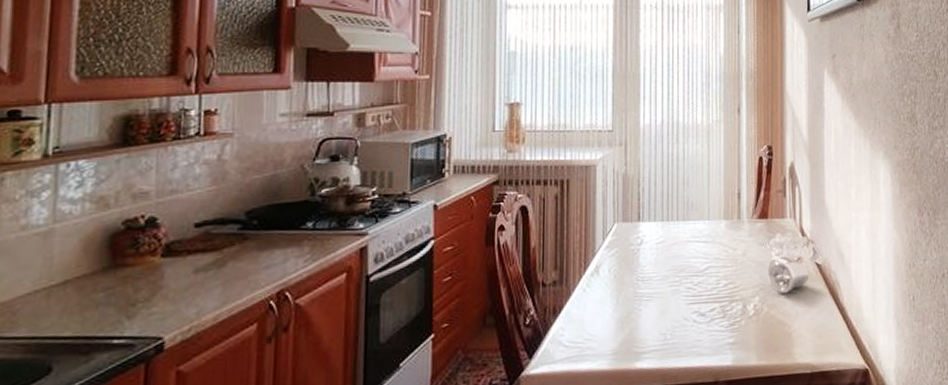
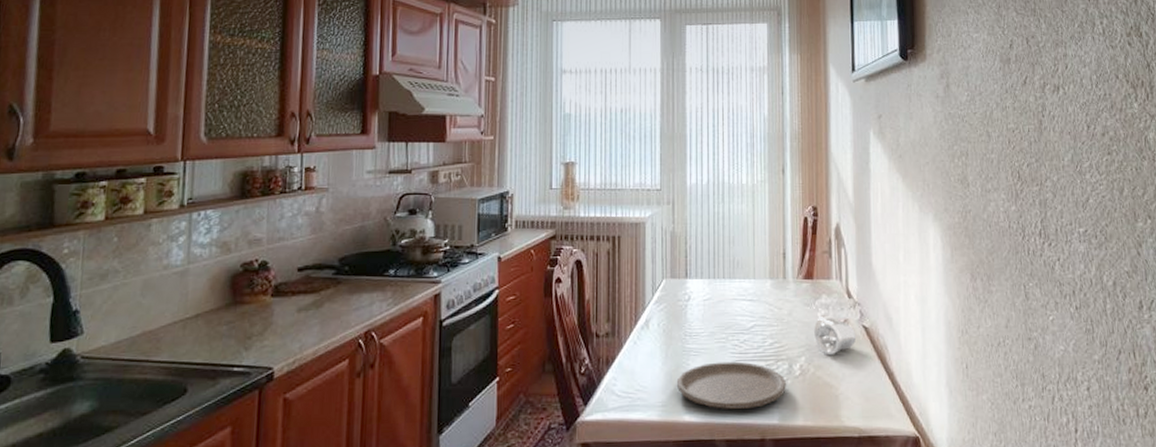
plate: none [627,304,741,354] -> present [676,361,787,409]

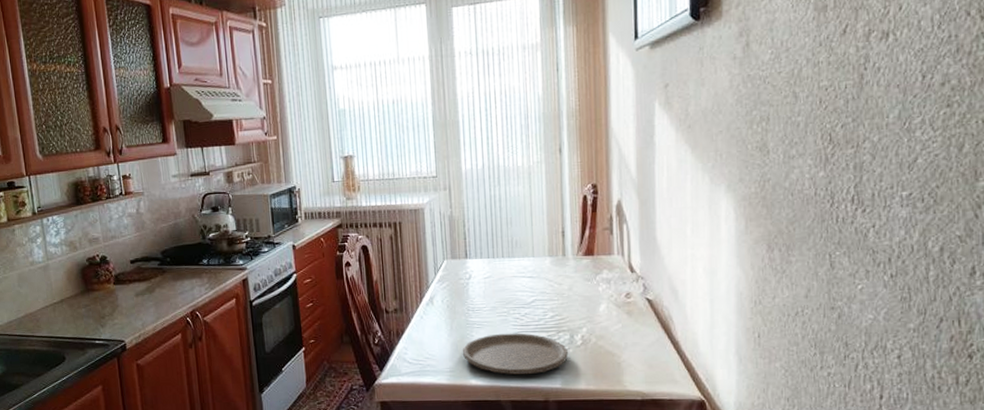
pipe fitting: present [814,314,857,356] -> none [595,288,640,327]

